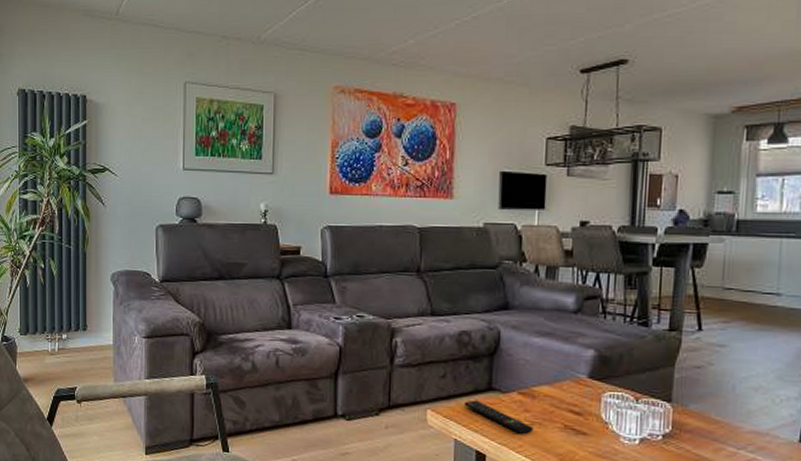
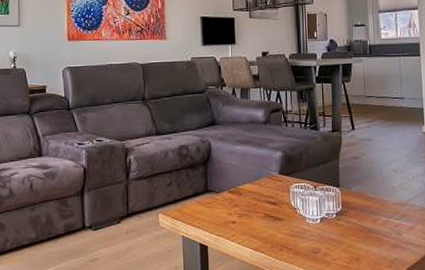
remote control: present [463,400,534,434] -> none [187,201,243,225]

